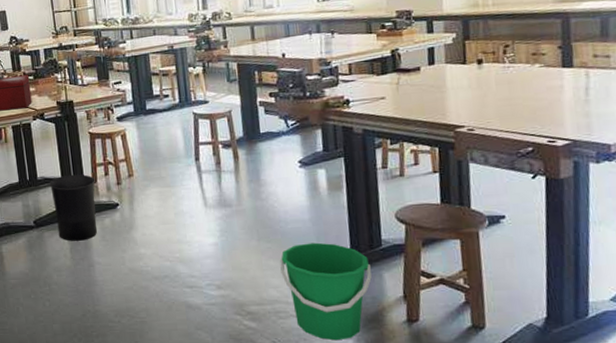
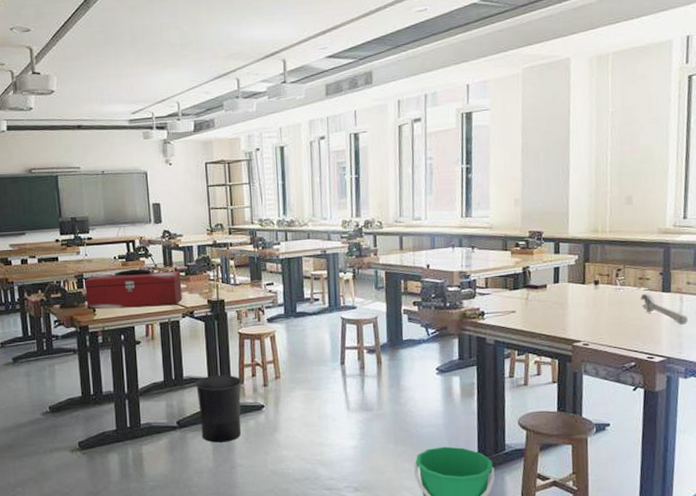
wrench: none [535,70,597,103] -> present [640,293,688,325]

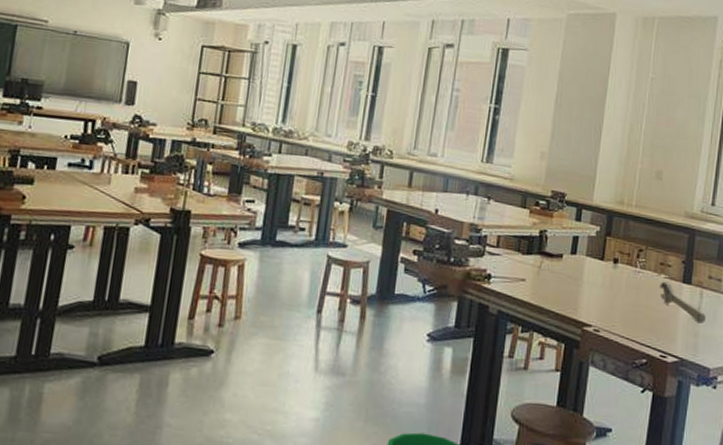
toolbox: present [85,268,182,310] -> none [15,153,145,208]
waste bin: present [195,374,242,443] -> none [126,303,193,392]

